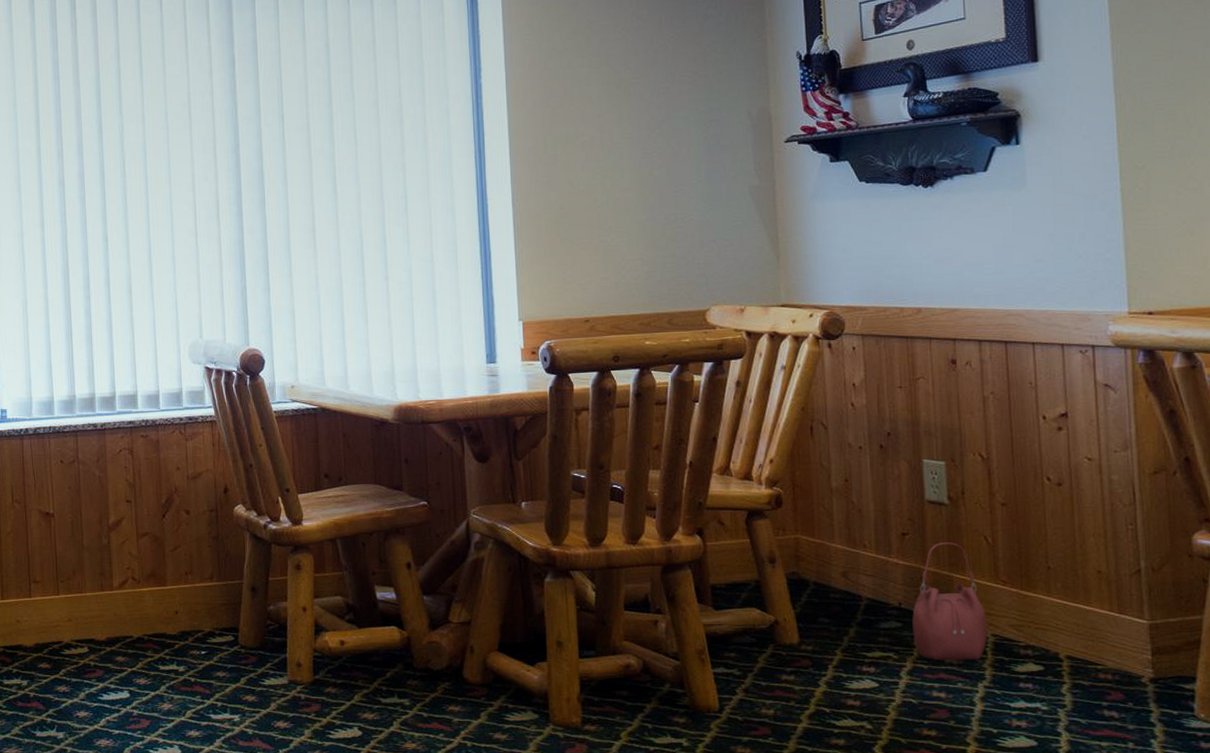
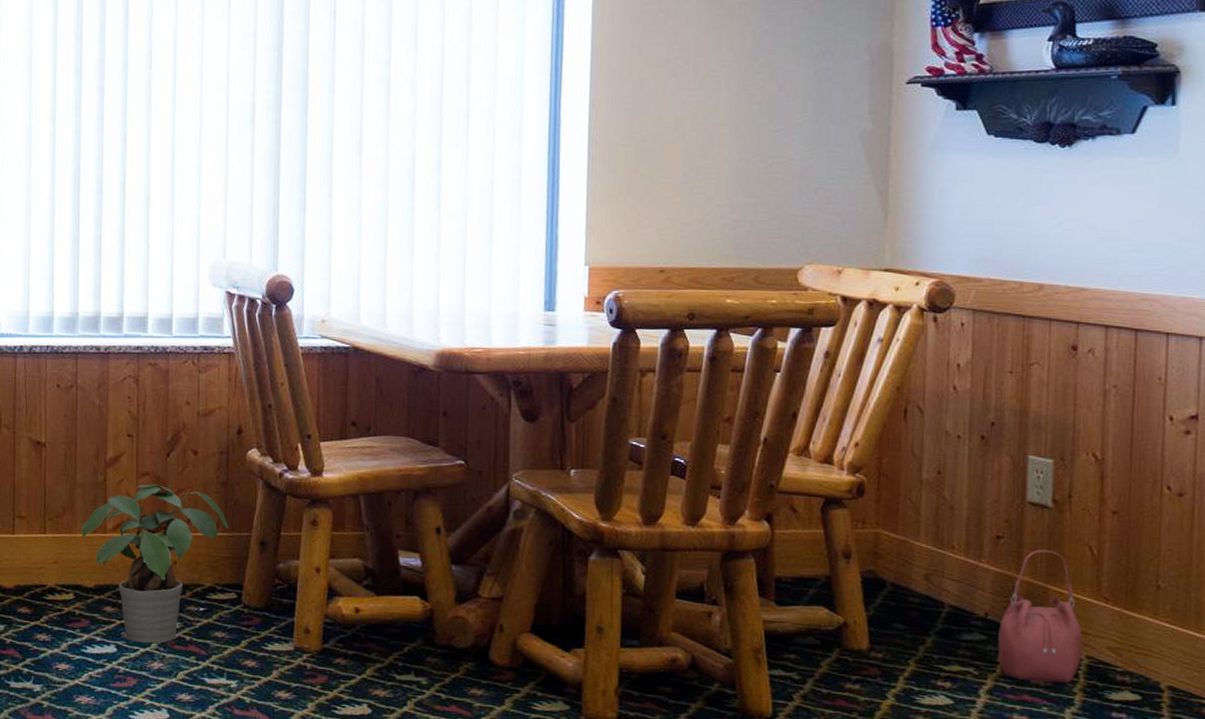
potted plant: none [91,543,223,687] -> present [81,484,229,644]

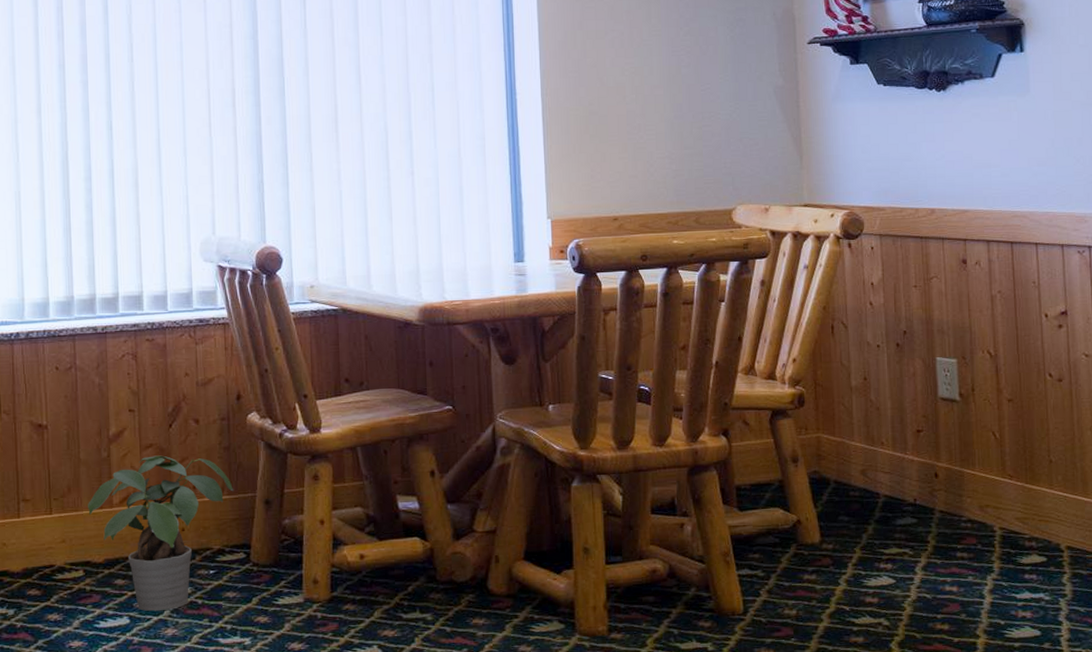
handbag: present [997,549,1083,684] -> none [926,438,995,555]

